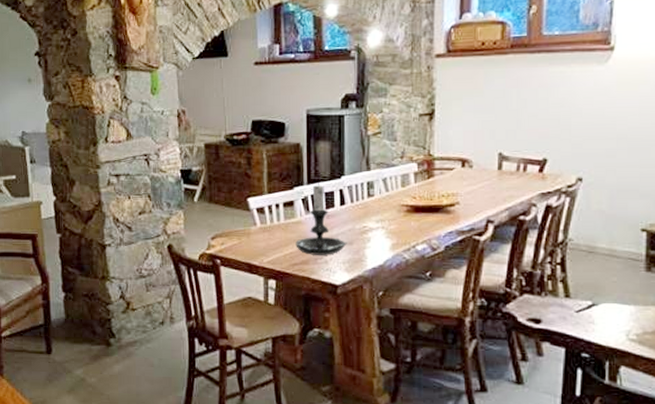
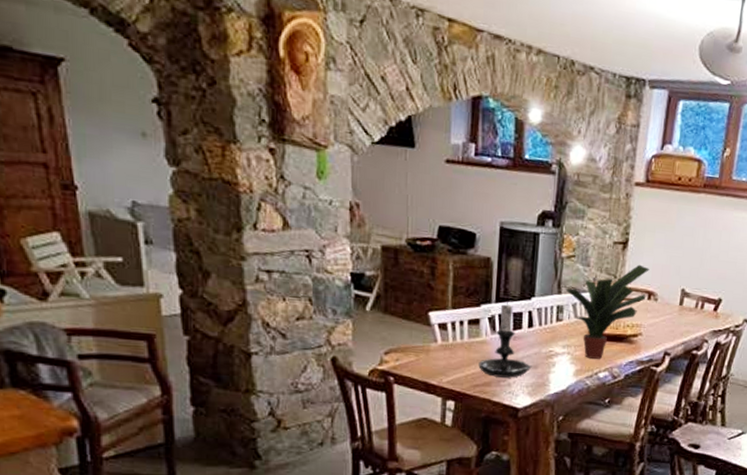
potted plant: none [365,133,460,231] -> present [555,264,650,359]

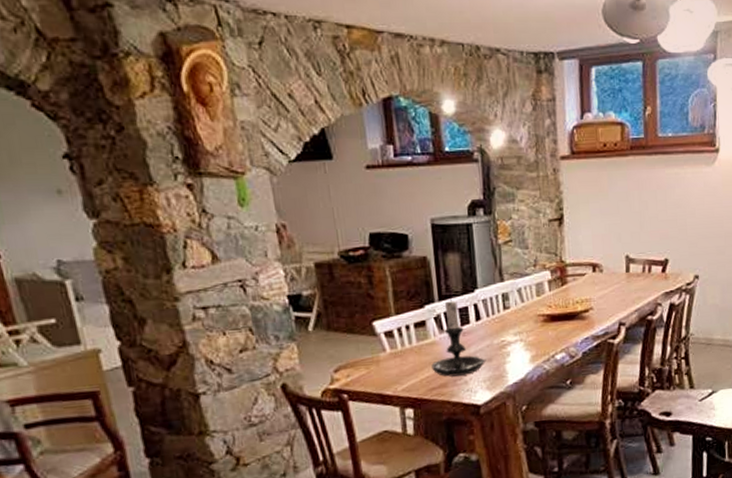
potted plant: present [555,264,650,359] -> none [500,238,591,342]

